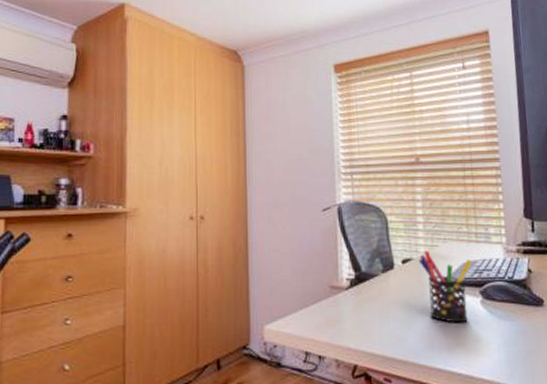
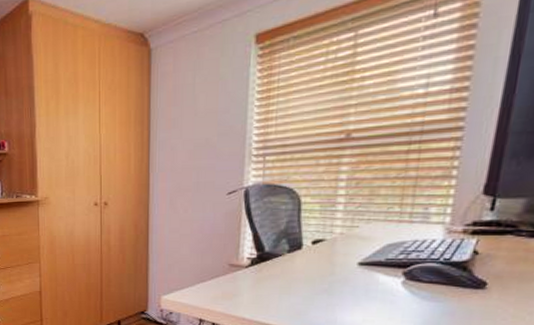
pen holder: present [418,251,473,323] -> none [332,232,400,302]

